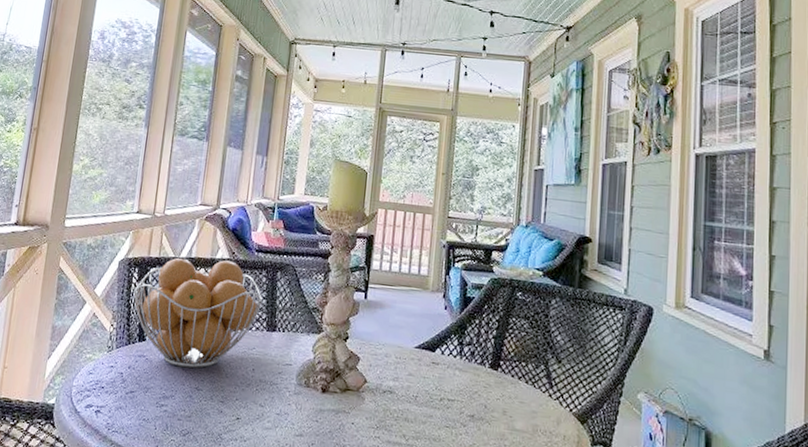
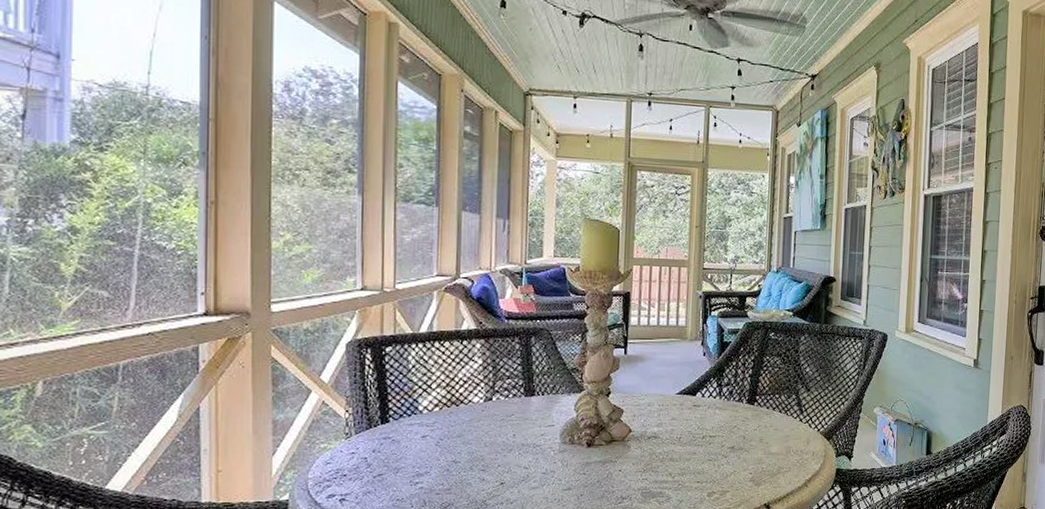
fruit basket: present [133,257,263,369] -> none [368,331,518,443]

